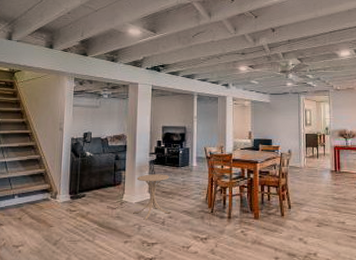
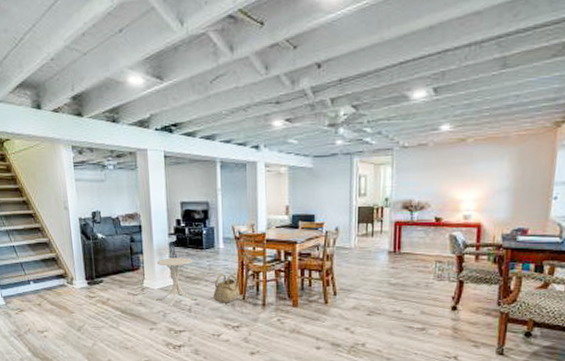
basket: none [185,189,209,216] -> present [213,274,240,303]

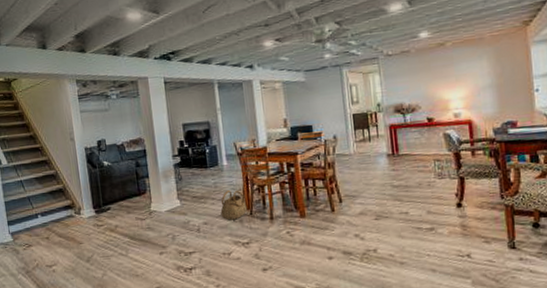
side table: present [156,257,198,307] -> none [162,177,206,229]

